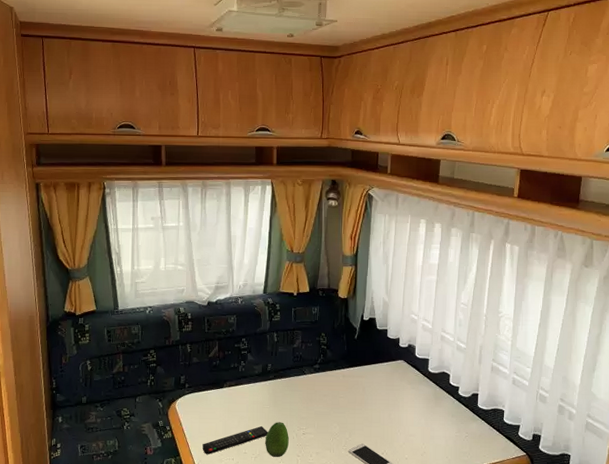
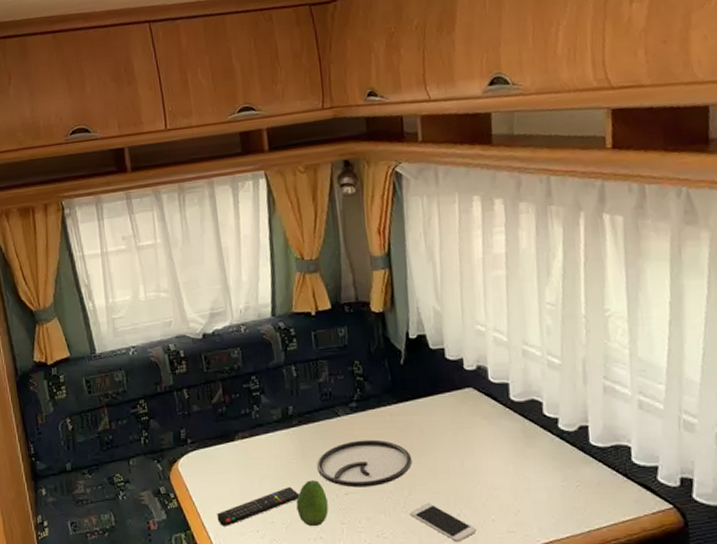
plate: none [284,393,355,430] -> present [317,439,413,488]

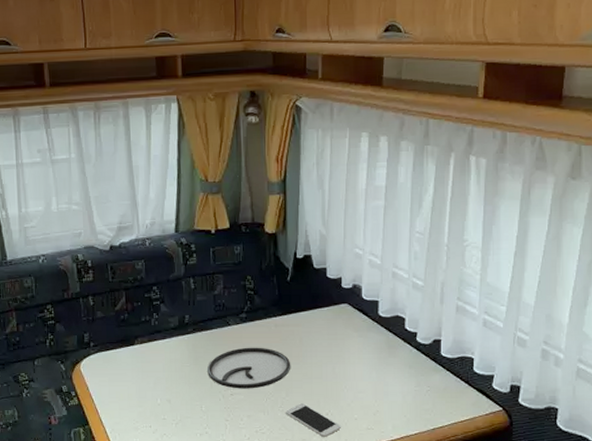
remote control: present [217,486,300,526] -> none [114,387,190,422]
fruit: present [296,480,329,527] -> none [187,382,215,423]

